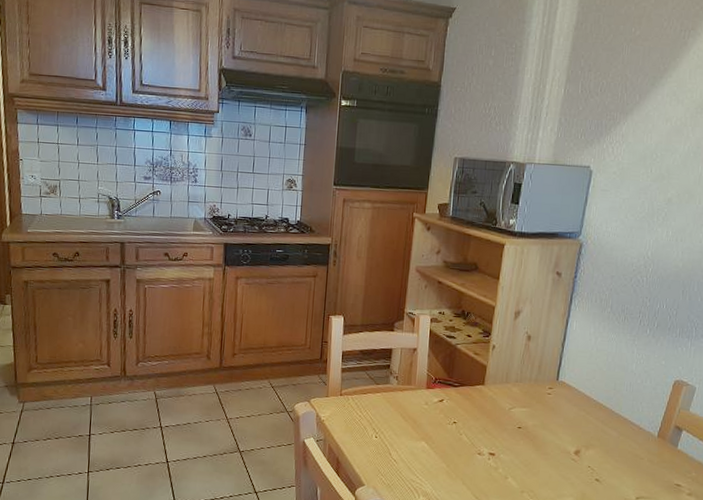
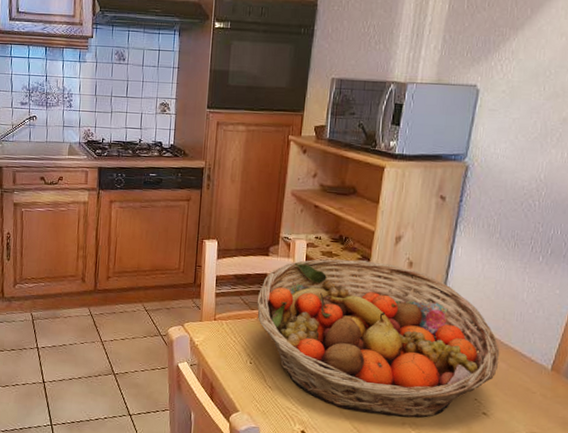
fruit basket: none [382,333,612,486] -> present [256,259,500,418]

